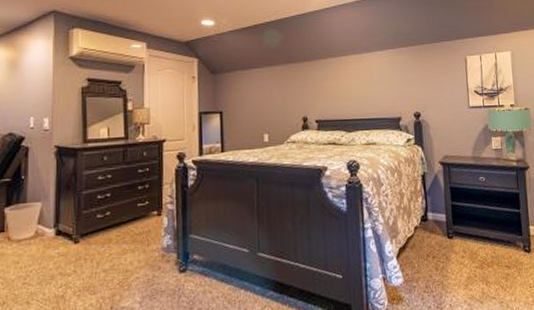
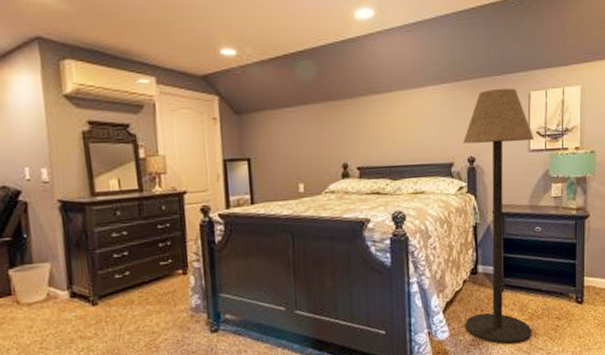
floor lamp: none [409,53,484,293] -> present [463,88,534,345]

